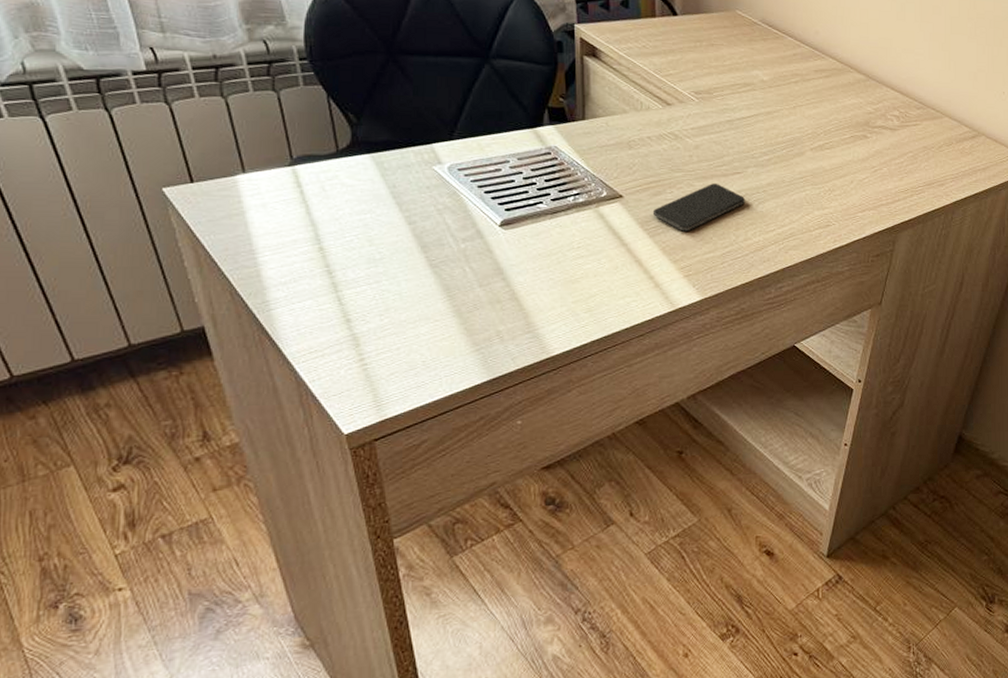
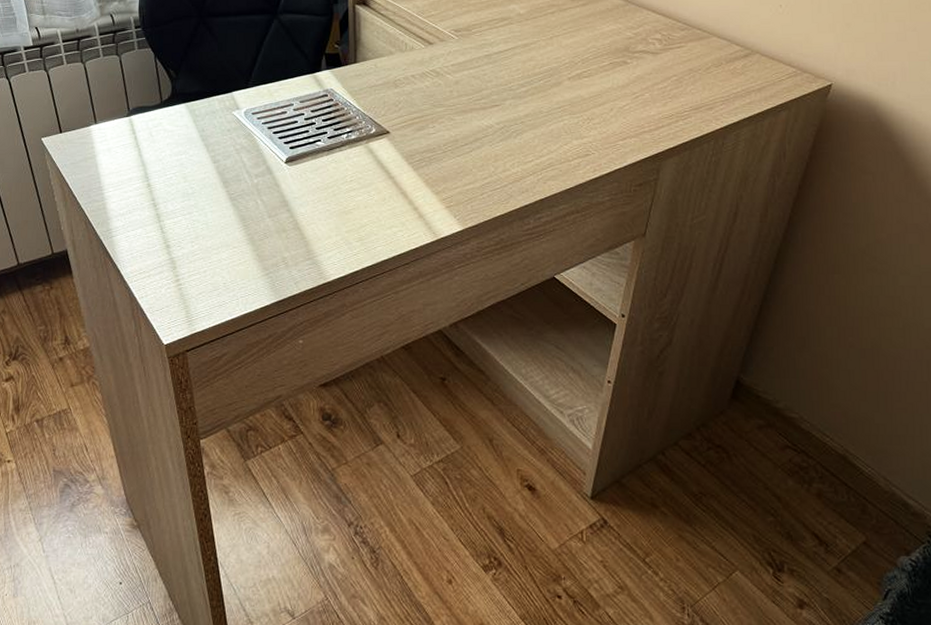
smartphone: present [652,183,746,232] -> none [416,117,504,164]

